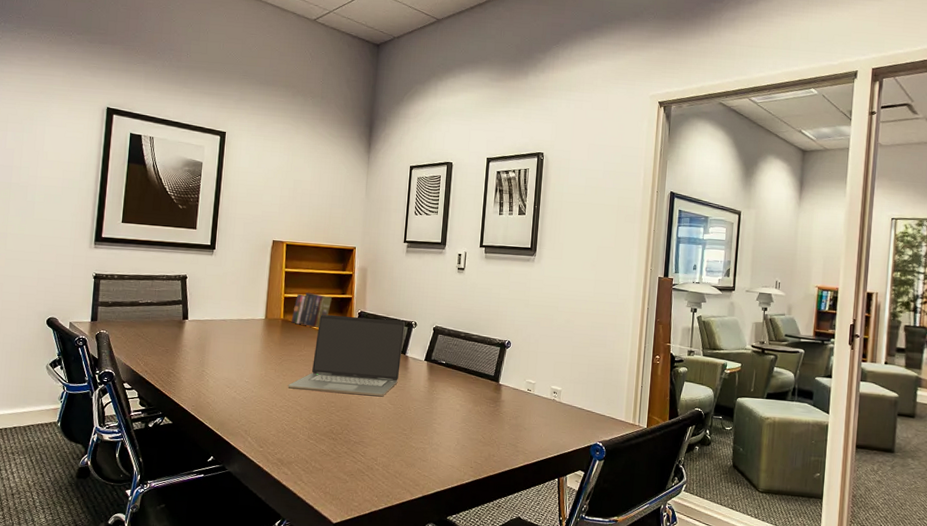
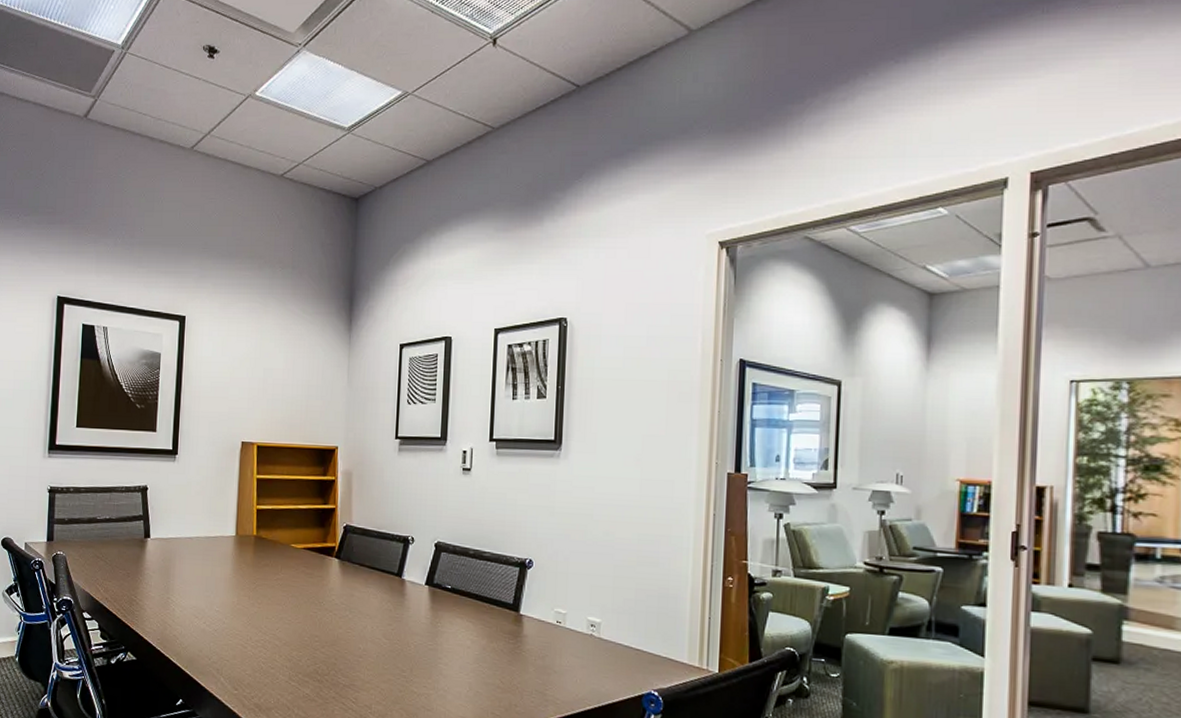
laptop: present [288,314,405,397] -> none [264,529,400,630]
books: present [291,292,332,328] -> none [265,503,312,546]

